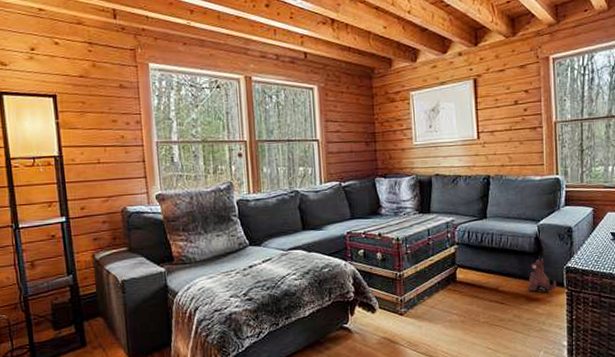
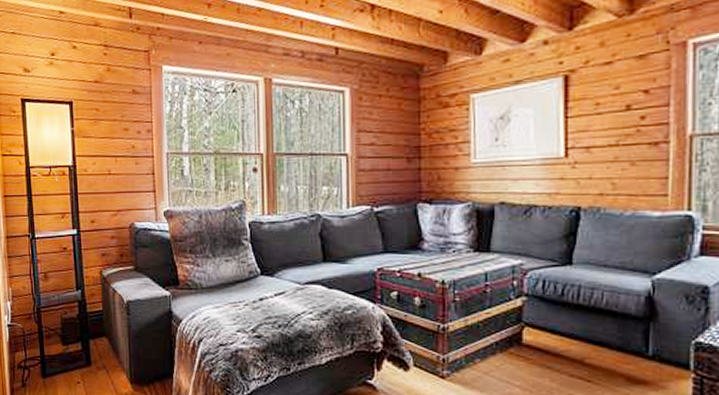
plush toy: present [527,258,557,293] -> none [629,325,678,375]

